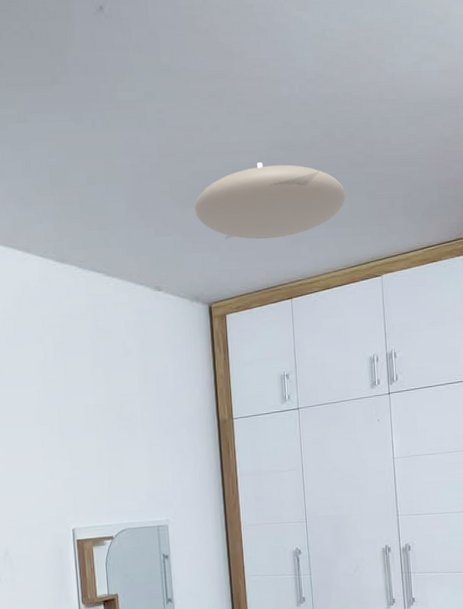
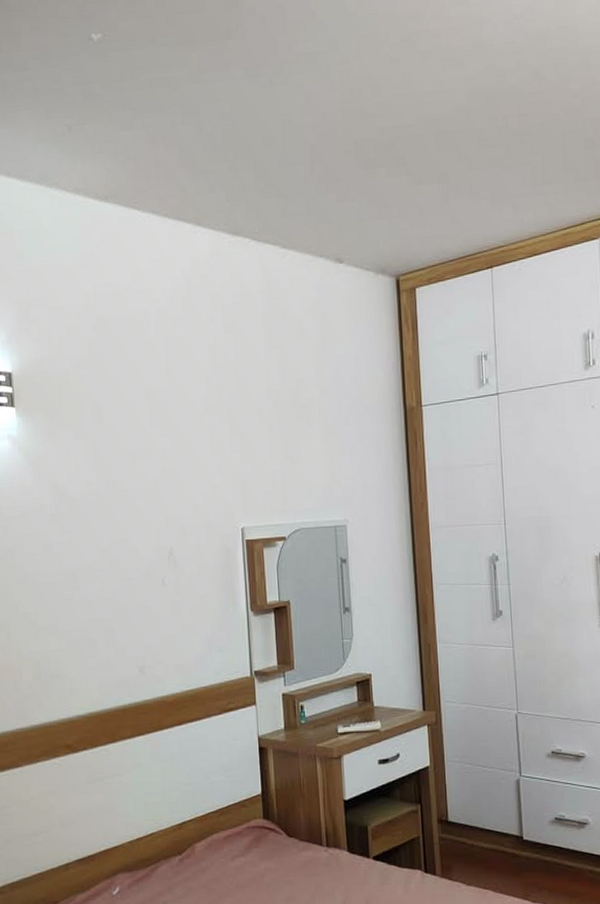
ceiling light: present [195,162,346,240] -> none [382,113,558,202]

